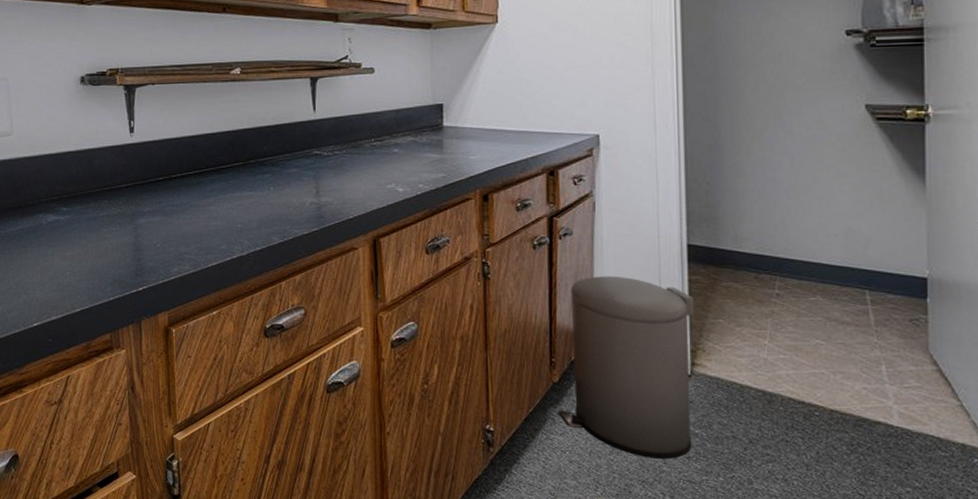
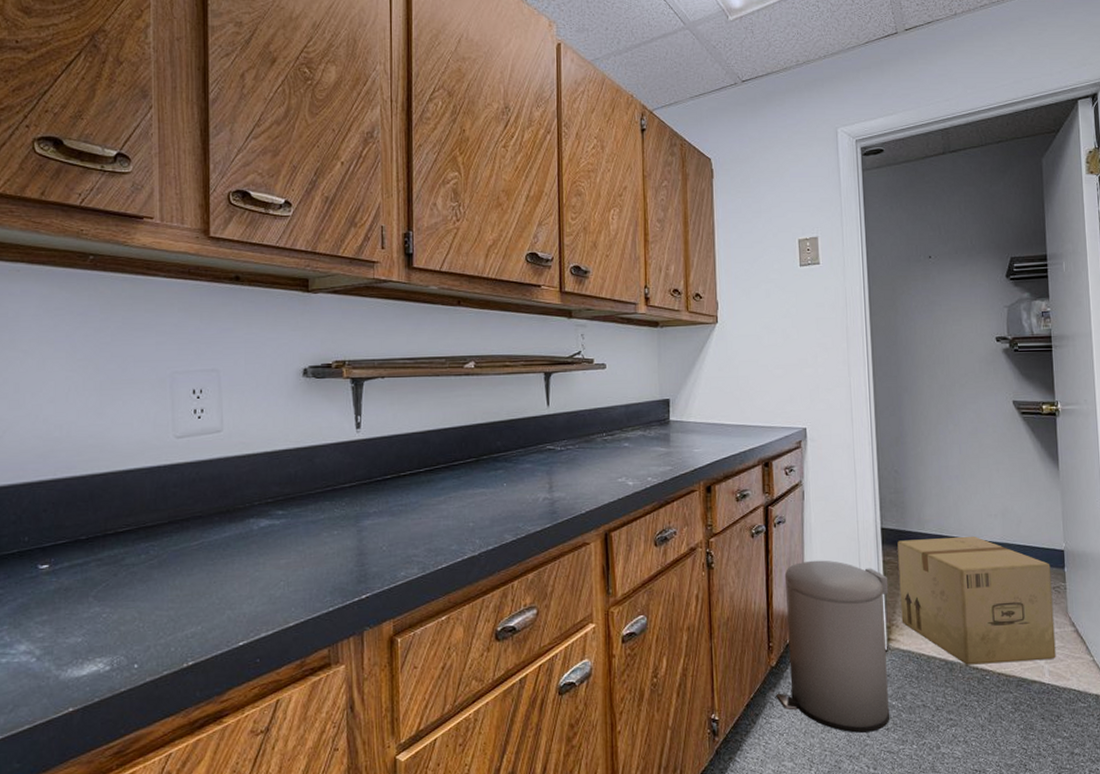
cardboard box: none [707,257,910,400] -> present [897,535,1056,665]

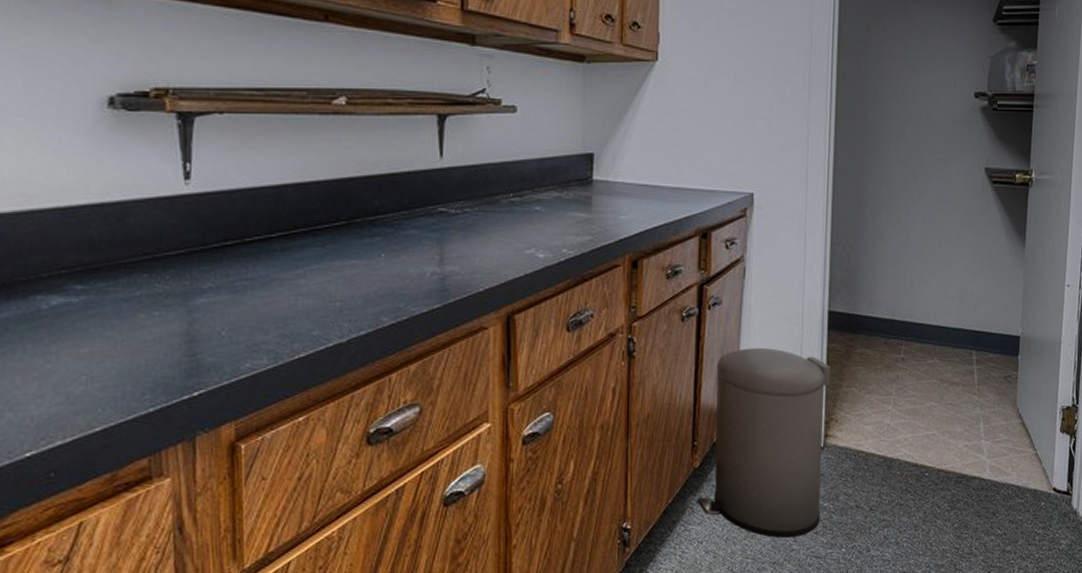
cardboard box: present [897,535,1056,665] -> none [842,320,1004,462]

